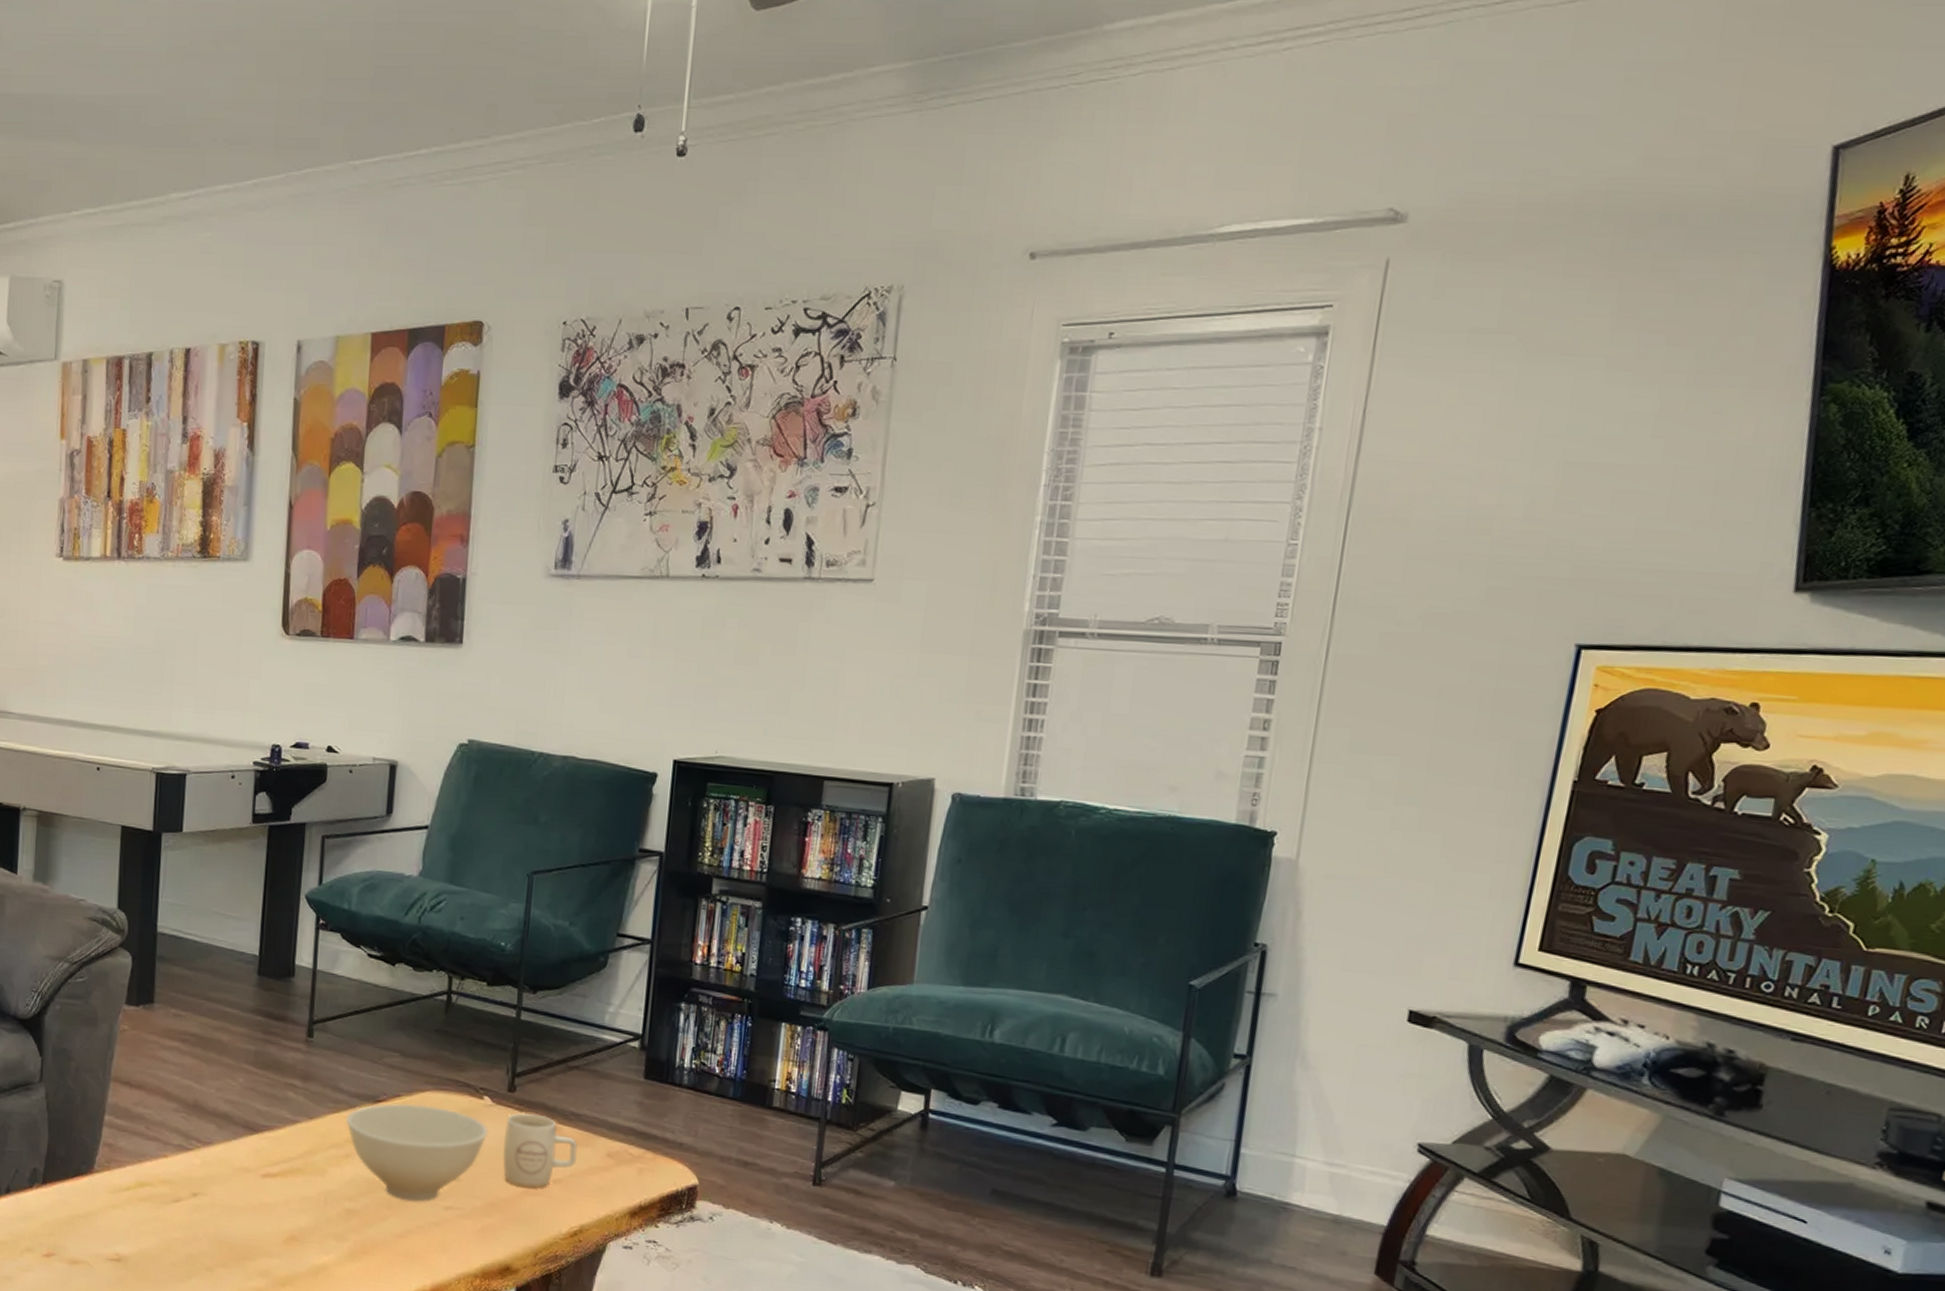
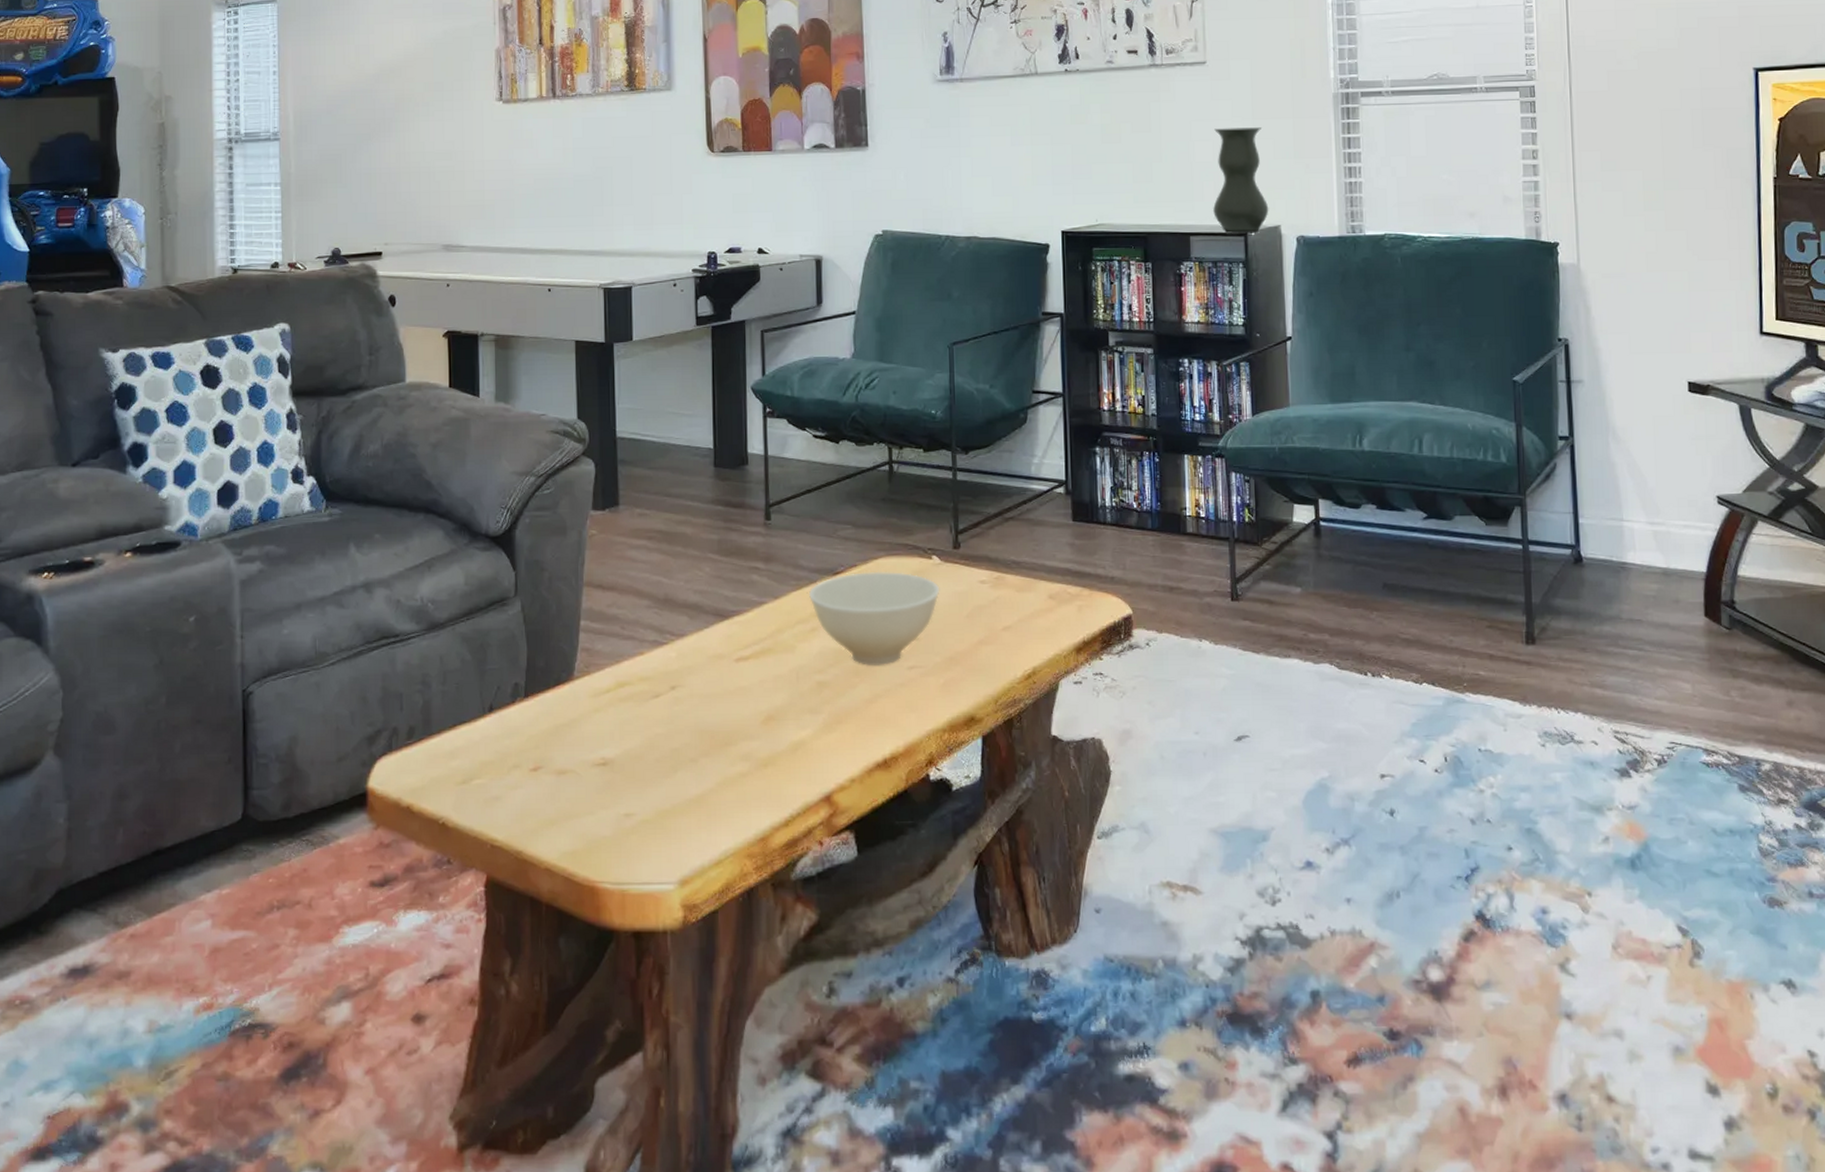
mug: present [502,1113,579,1188] -> none [954,566,1023,638]
vase: none [856,659,929,785] -> present [1213,127,1269,234]

